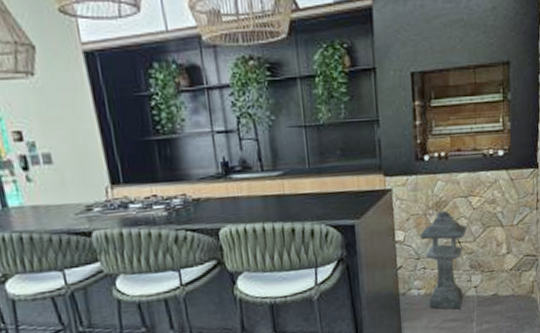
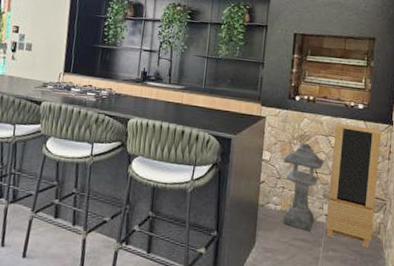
storage cabinet: none [474,176,527,312] -> present [325,123,382,248]

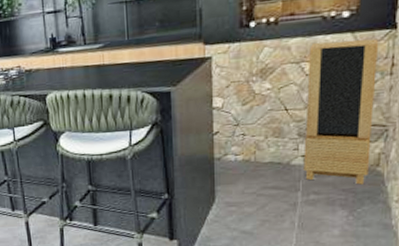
lantern: present [283,143,325,231] -> none [240,77,298,178]

